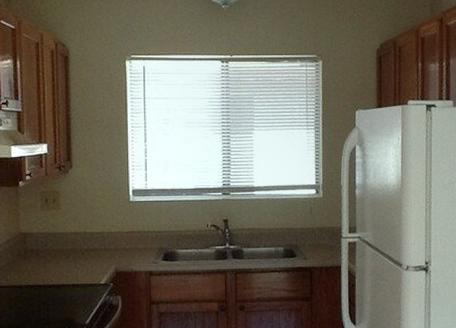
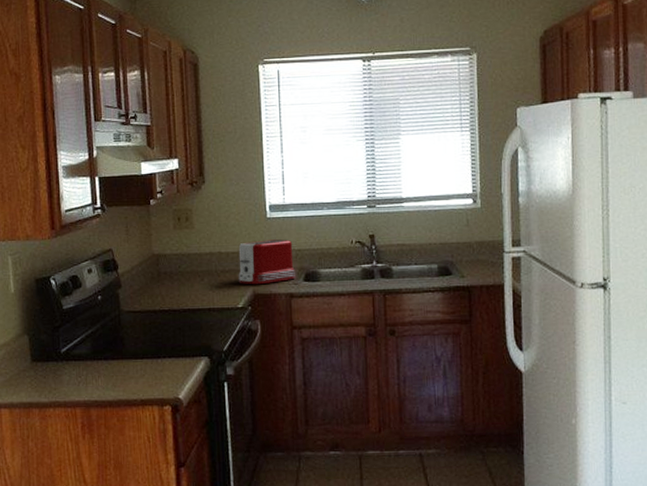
toaster: none [101,221,155,263] -> present [238,239,295,285]

